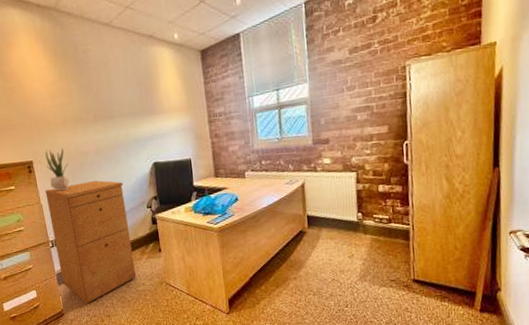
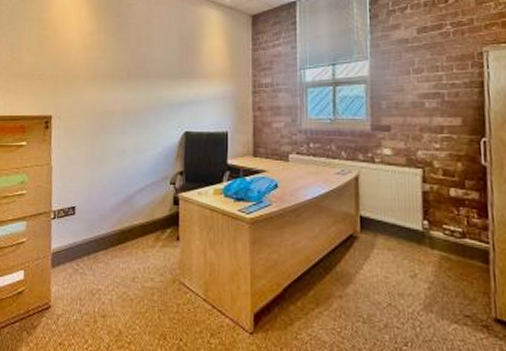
potted plant: present [45,148,69,191] -> none [65,105,91,153]
filing cabinet: present [45,180,137,305] -> none [57,144,147,297]

